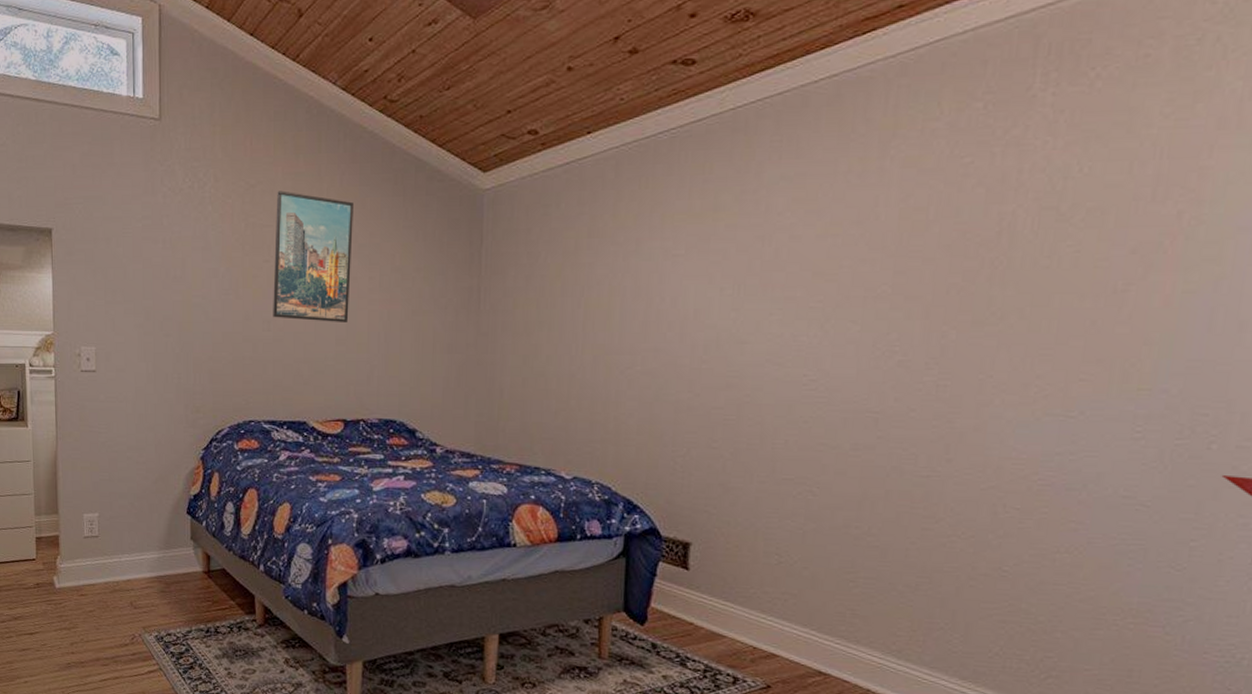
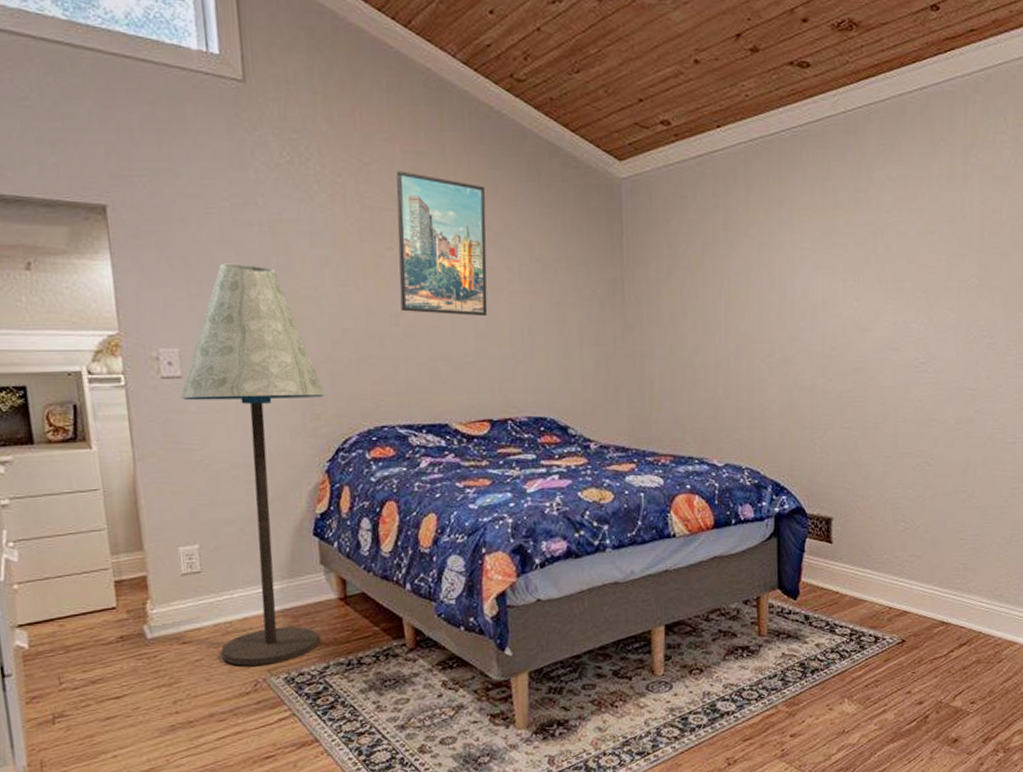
floor lamp: none [94,275,205,623] -> present [180,263,325,666]

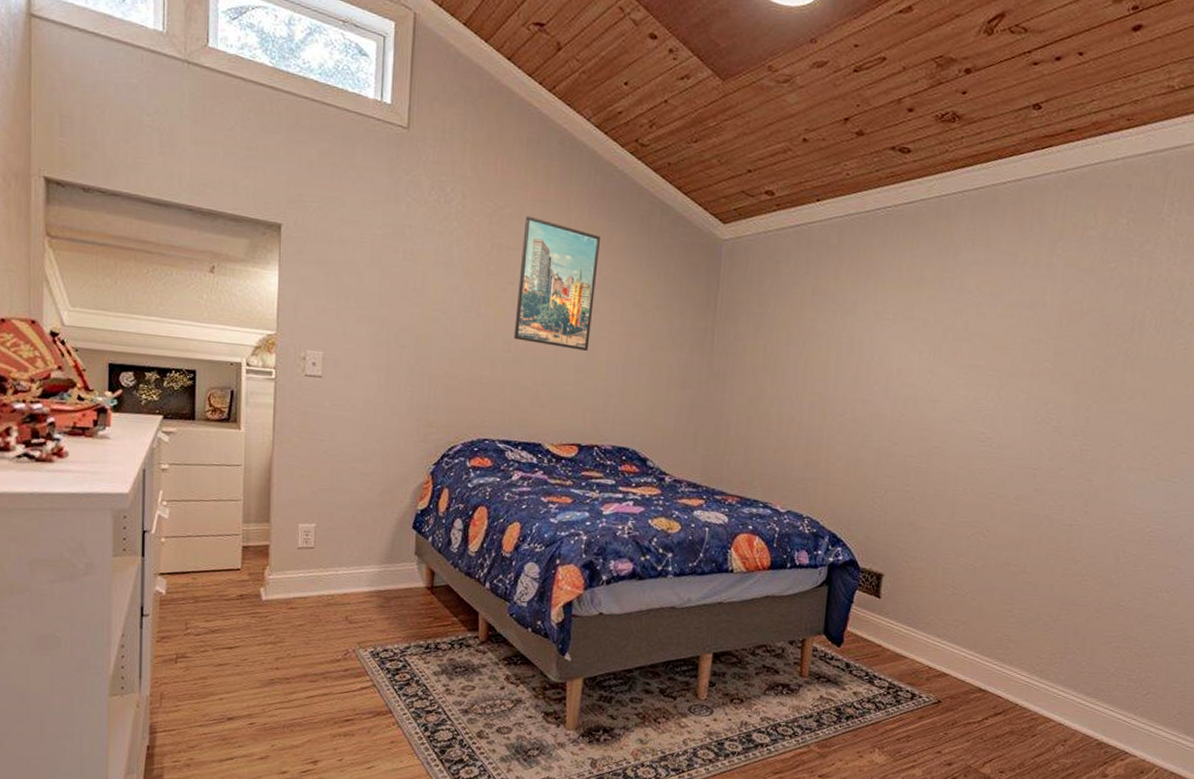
floor lamp: present [180,263,325,666] -> none [318,282,439,638]

